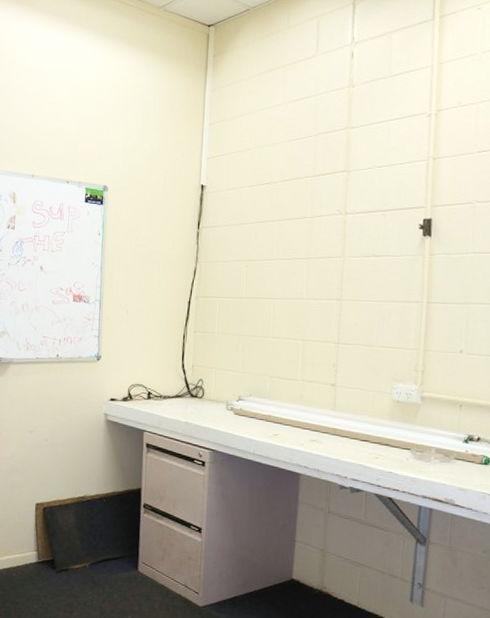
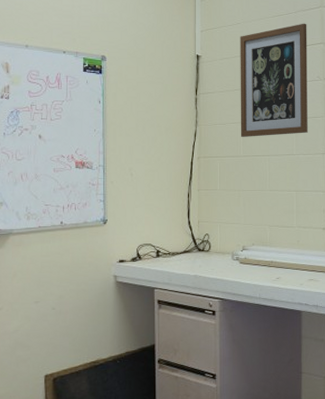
wall art: none [243,147,329,277] -> present [240,23,308,137]

